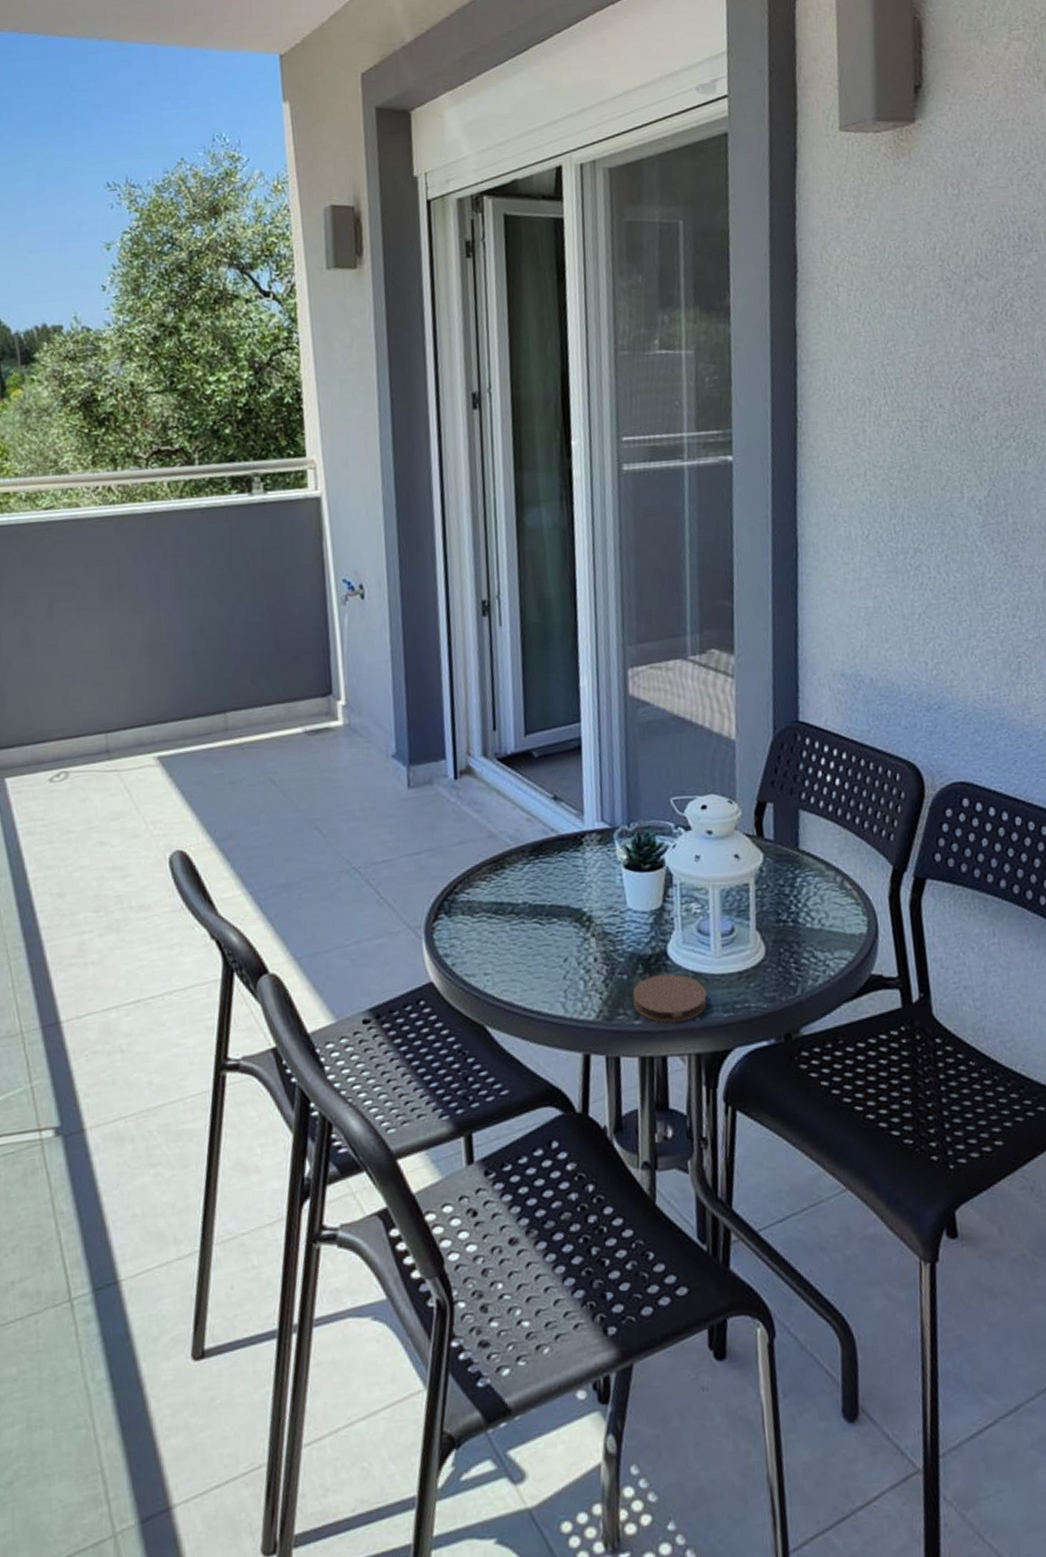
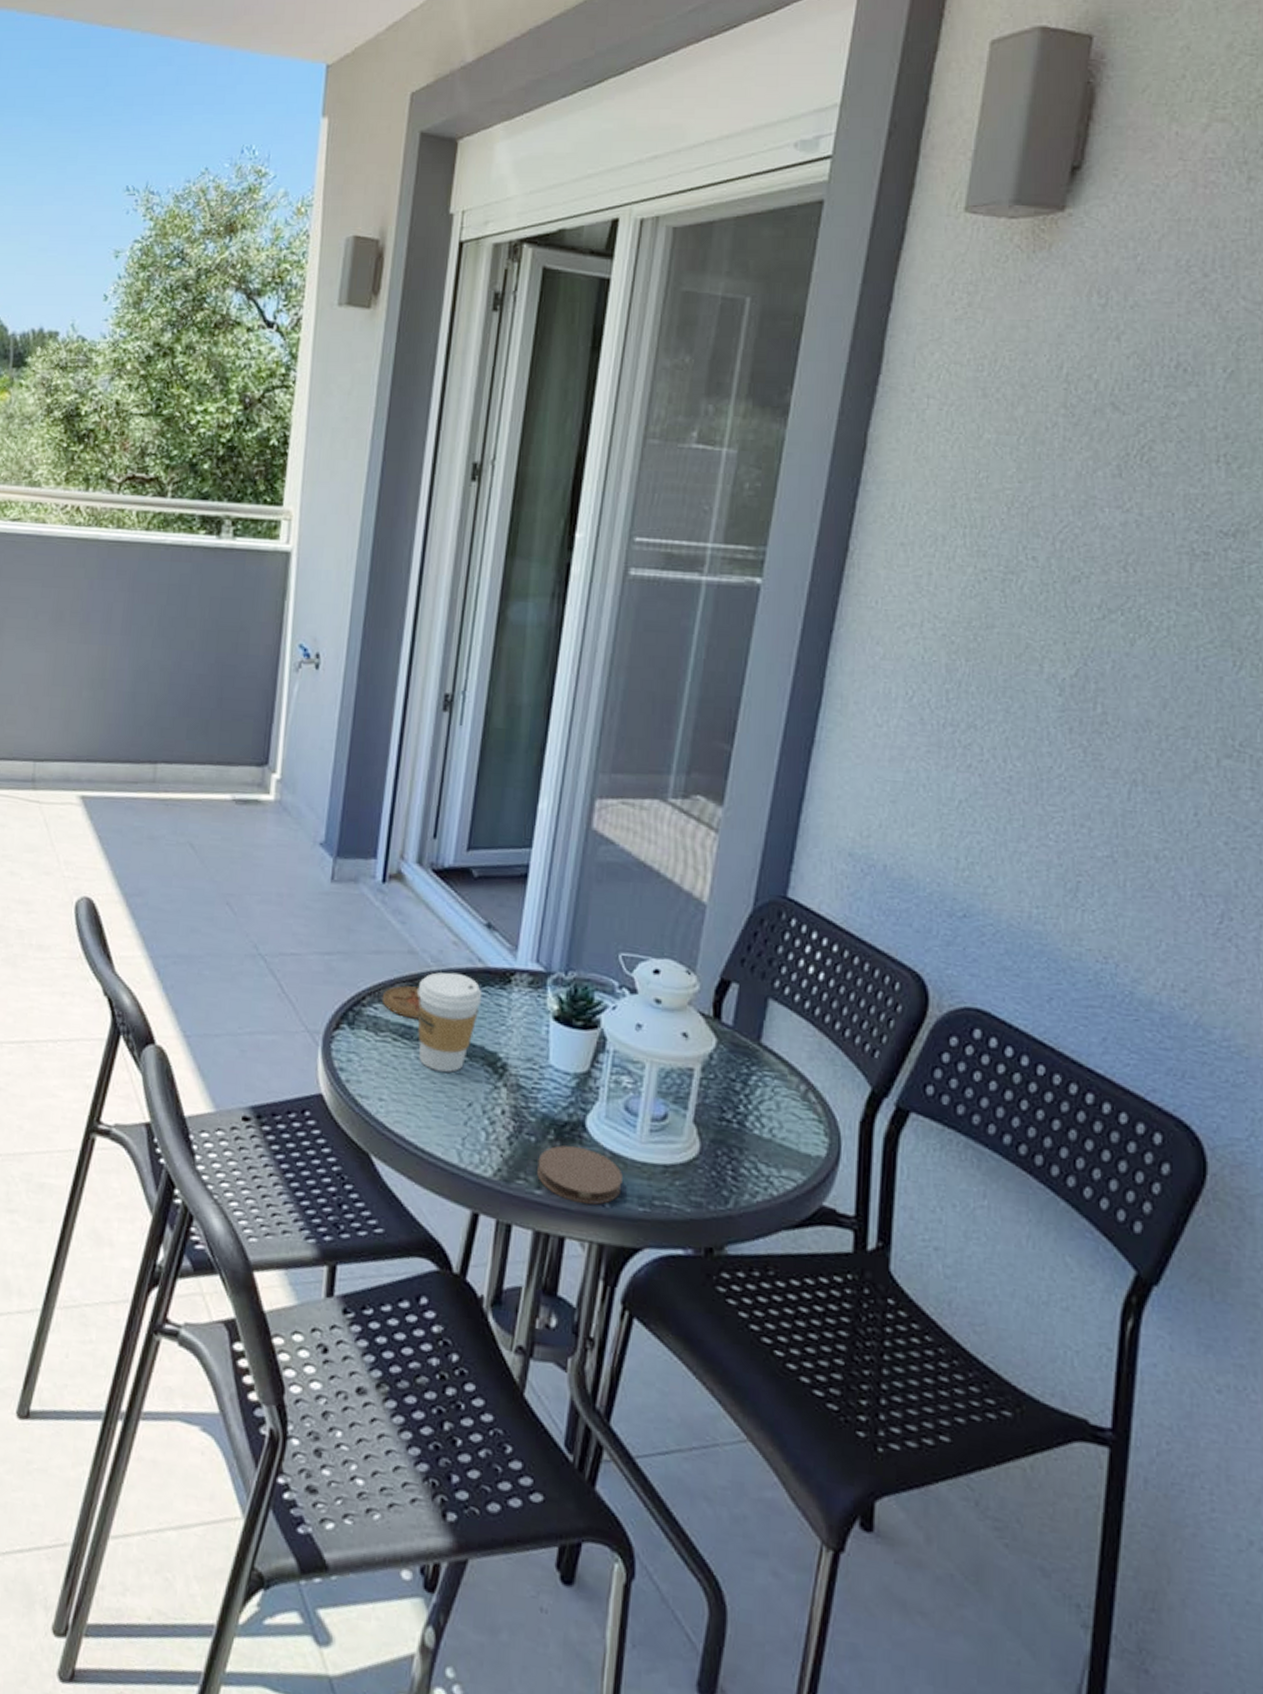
coaster: none [471,866,508,896] -> present [381,986,421,1019]
coffee cup: none [502,845,561,937] -> present [418,972,482,1073]

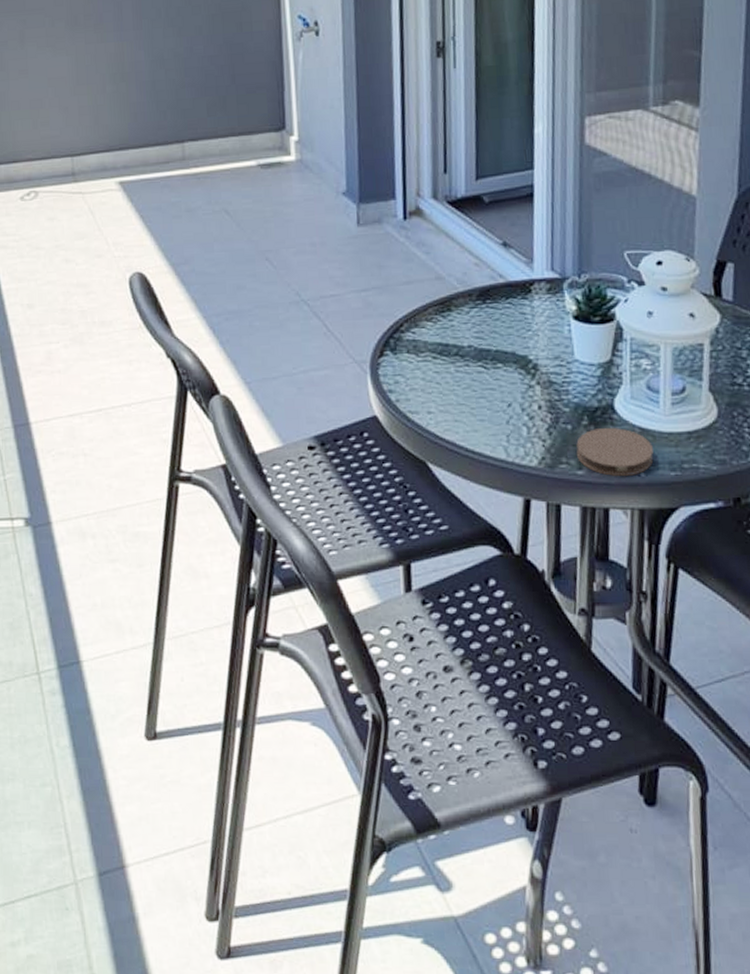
coaster: present [381,986,421,1019] -> none [417,308,453,337]
coffee cup: present [418,972,482,1073] -> none [449,290,508,380]

